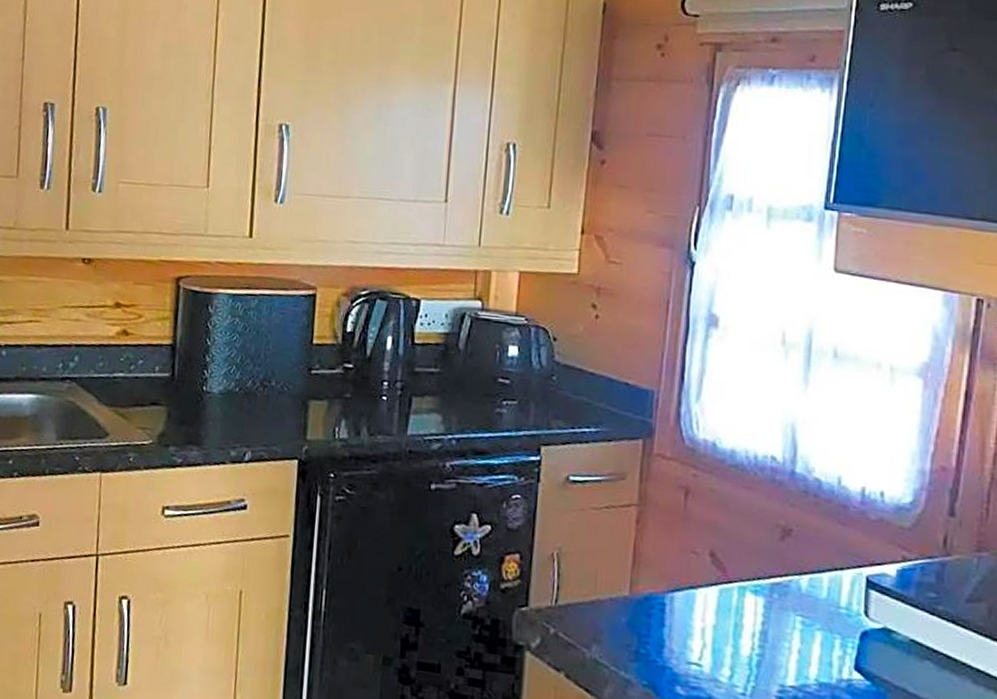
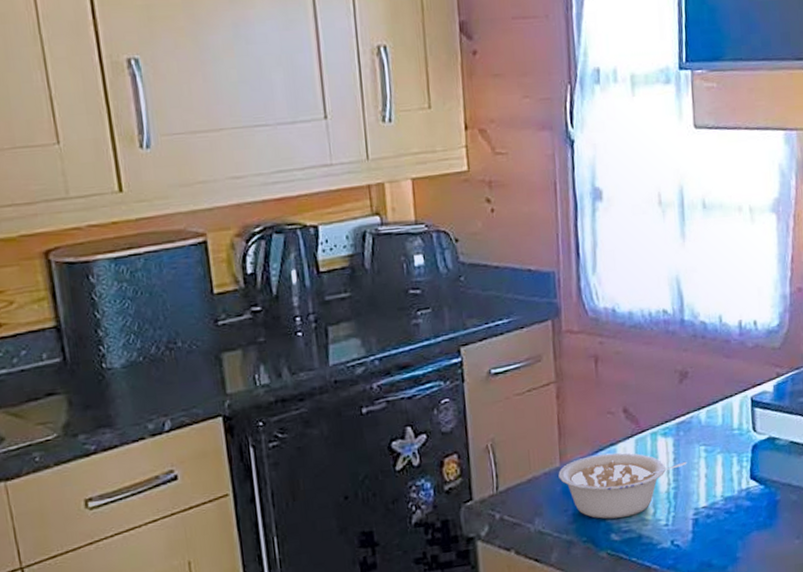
legume: none [625,593,778,673] -> present [558,452,687,519]

